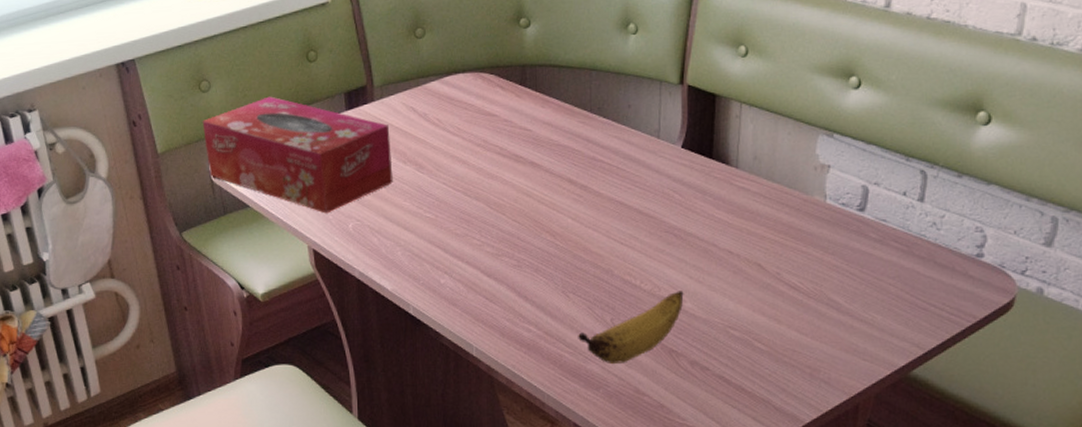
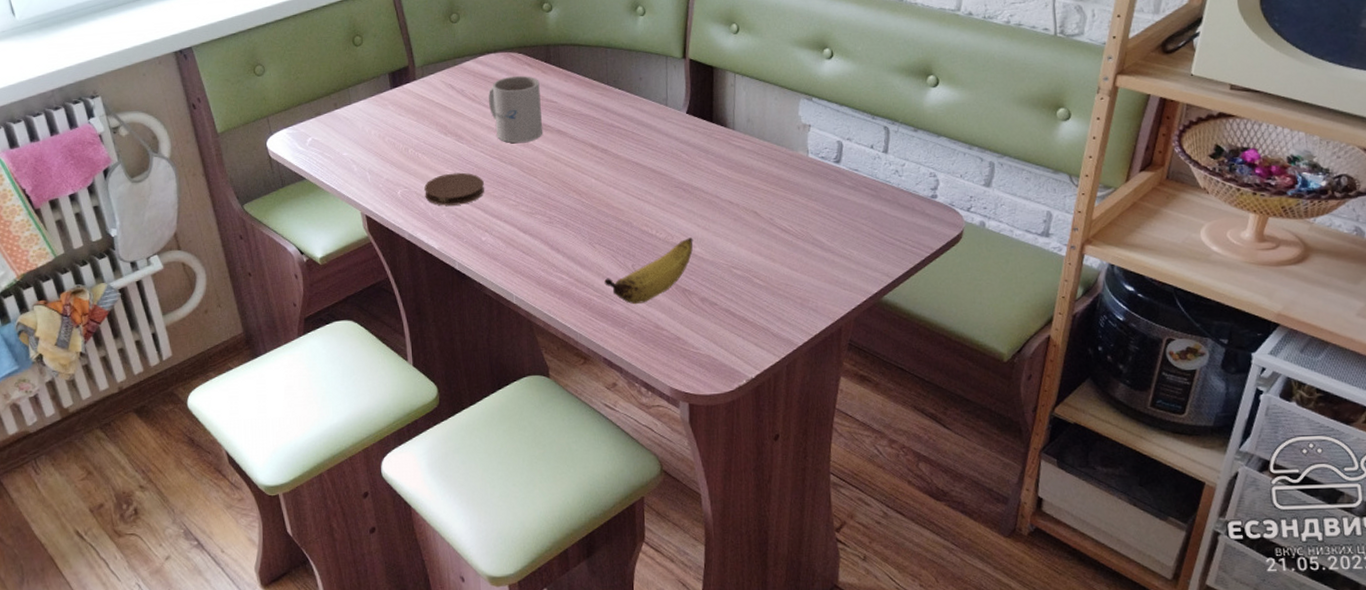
tissue box: present [202,96,393,214] -> none [258,78,436,183]
coaster: none [379,206,445,243] -> present [424,172,484,206]
mug: none [453,99,515,175] -> present [488,75,543,143]

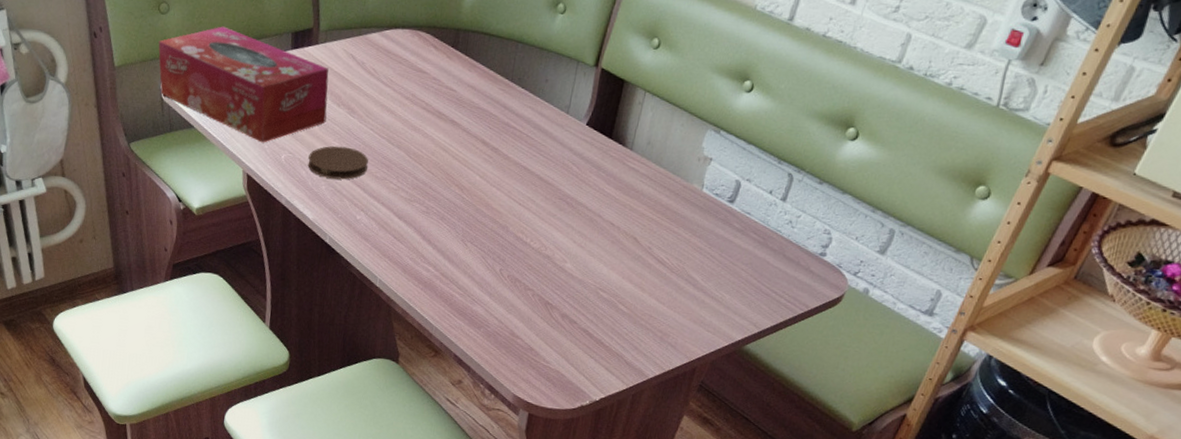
tissue box: none [258,78,436,183] -> present [158,26,329,143]
mug: present [488,75,543,143] -> none [387,56,443,127]
banana: present [604,237,693,304] -> none [469,252,566,309]

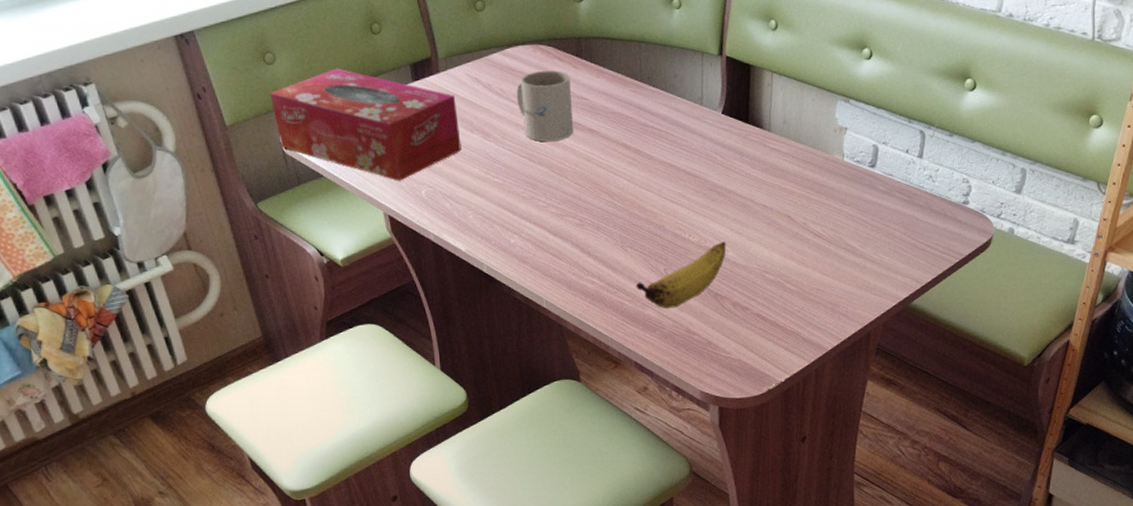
coaster: present [308,146,368,180] -> none [450,172,513,207]
mug: none [387,56,443,127] -> present [516,70,574,141]
banana: none [469,252,566,309] -> present [636,242,726,308]

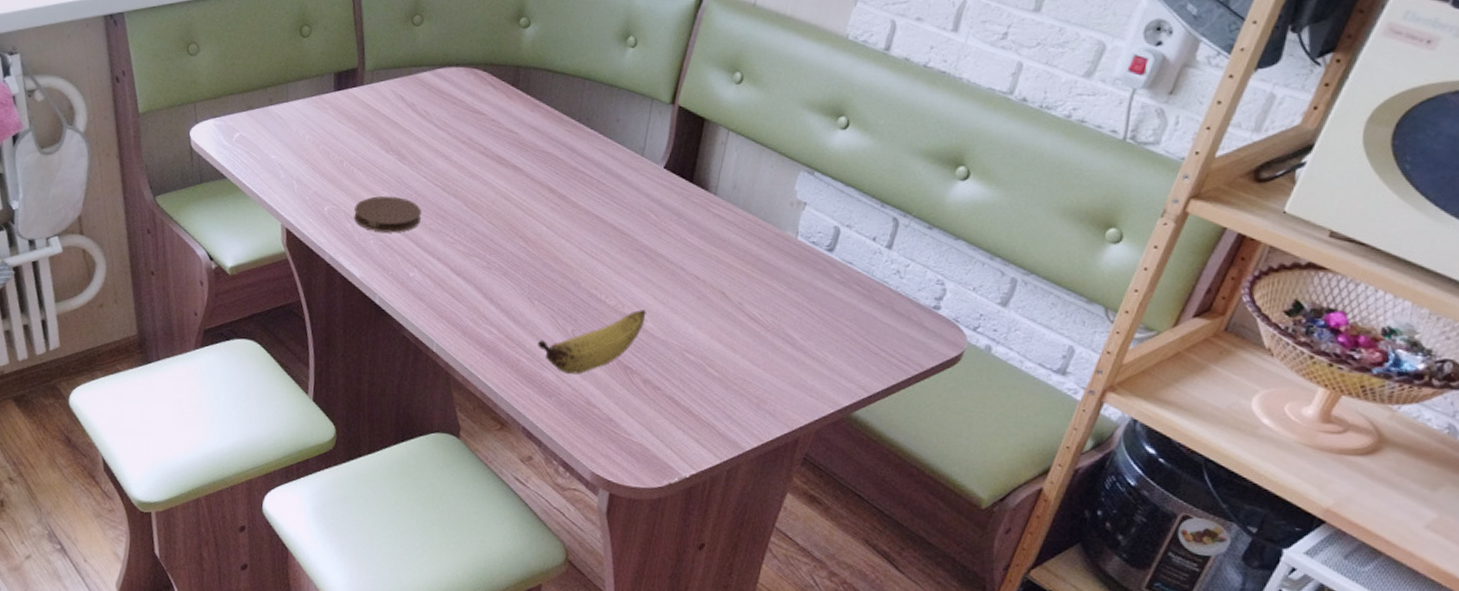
tissue box: present [269,68,462,181] -> none [187,67,376,194]
coaster: none [450,172,513,207] -> present [354,196,421,233]
mug: present [516,70,574,141] -> none [440,96,502,174]

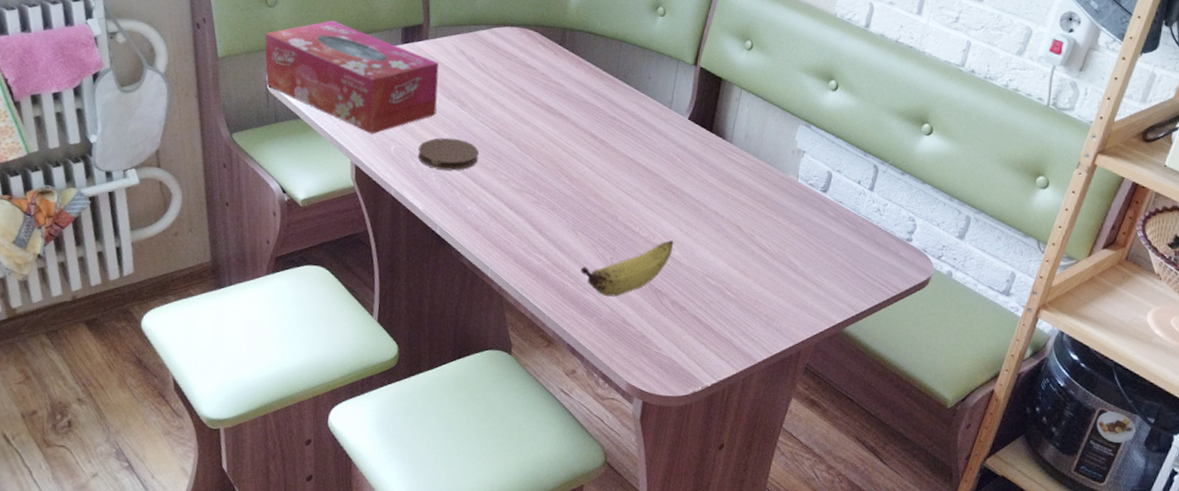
tissue box: none [187,67,376,194] -> present [264,20,439,134]

